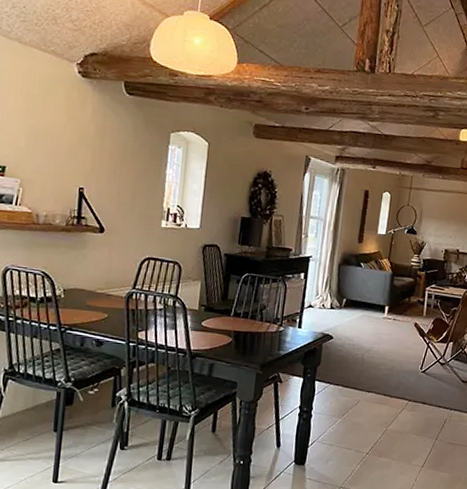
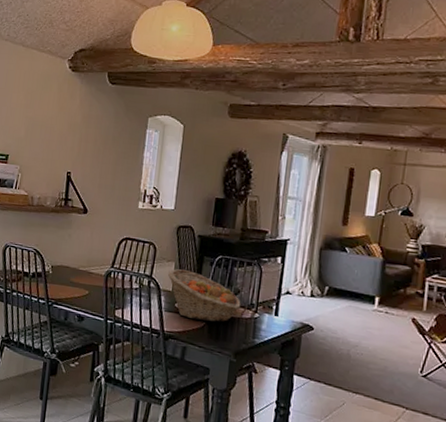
fruit basket: none [194,288,267,338] -> present [168,269,241,322]

